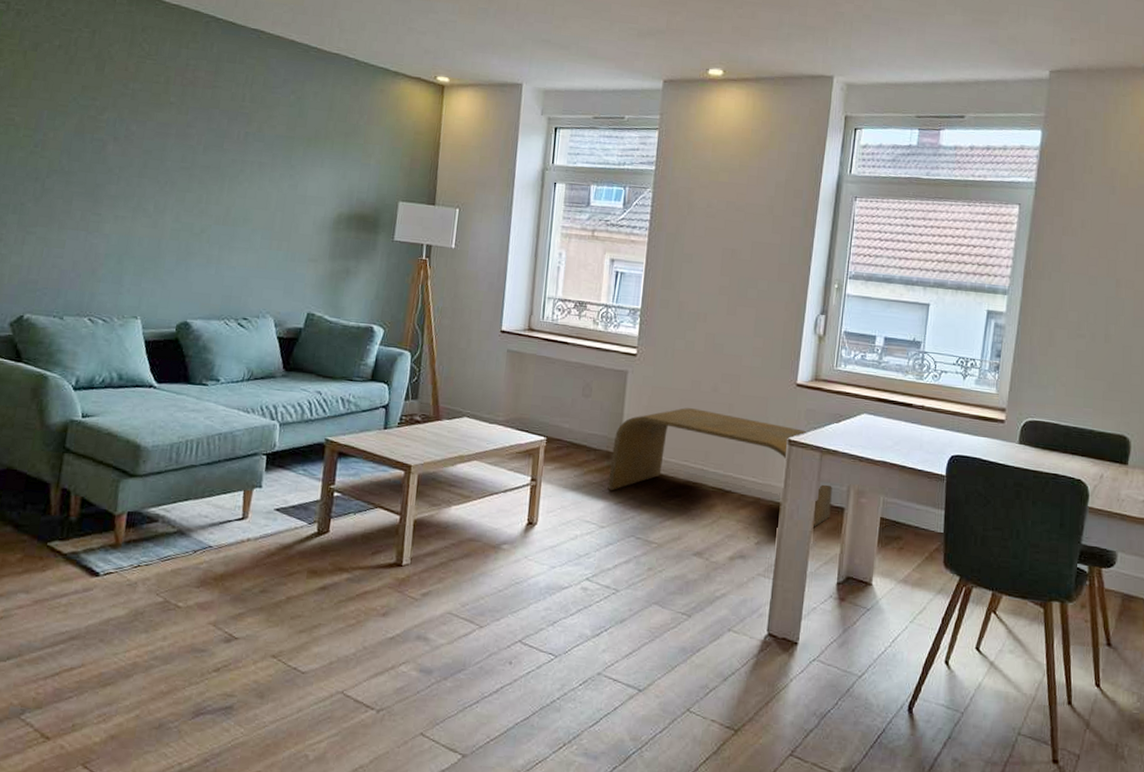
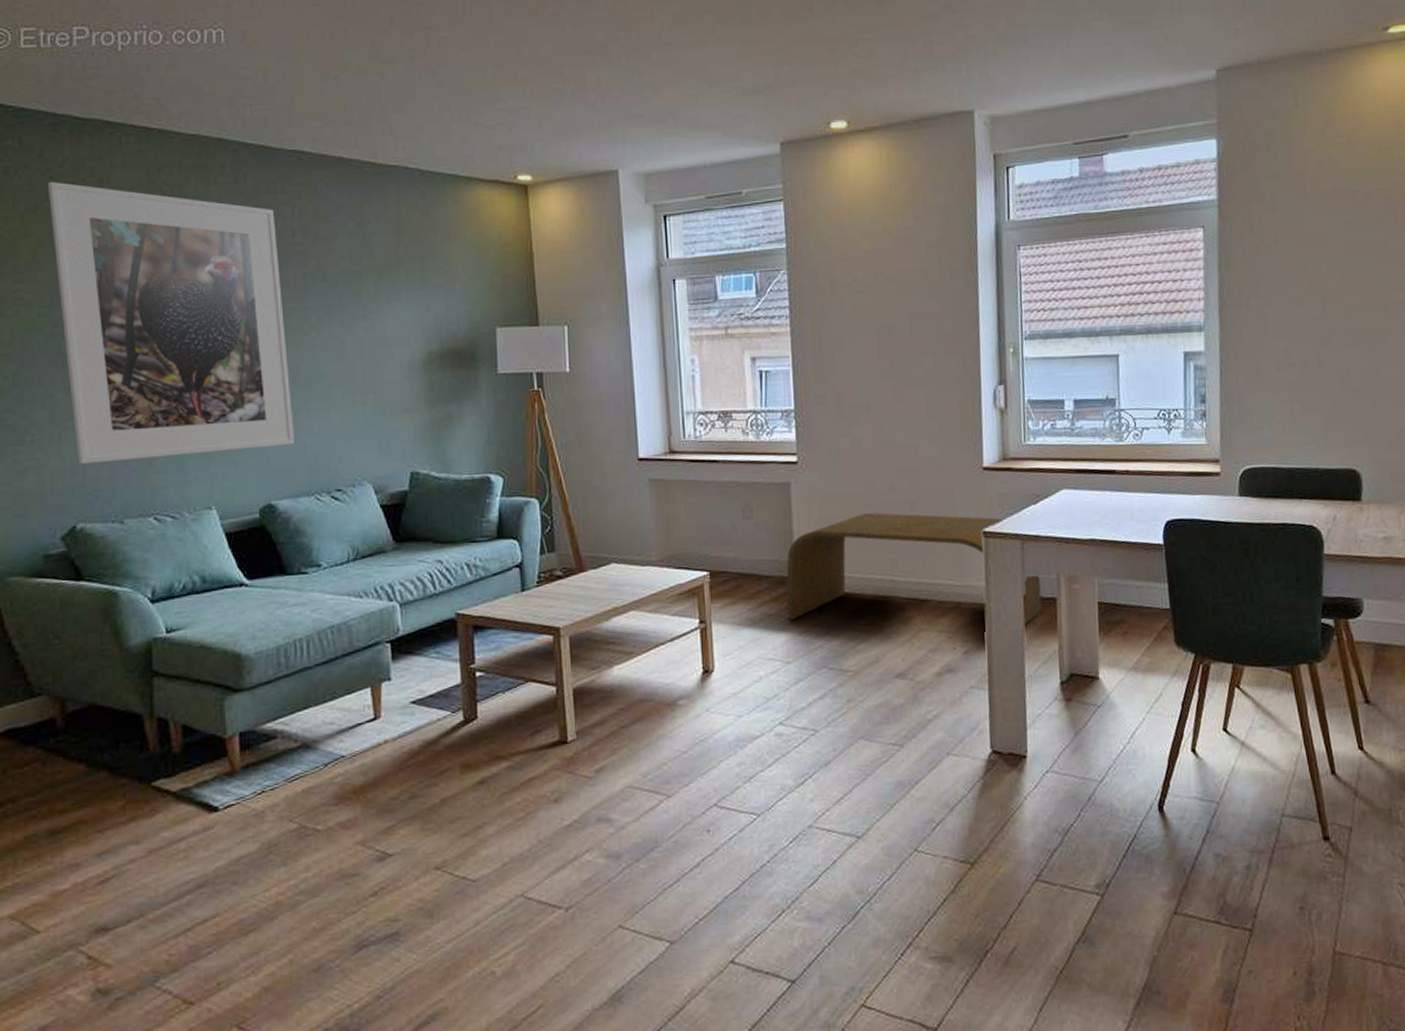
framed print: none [34,26,231,275] -> present [47,181,294,464]

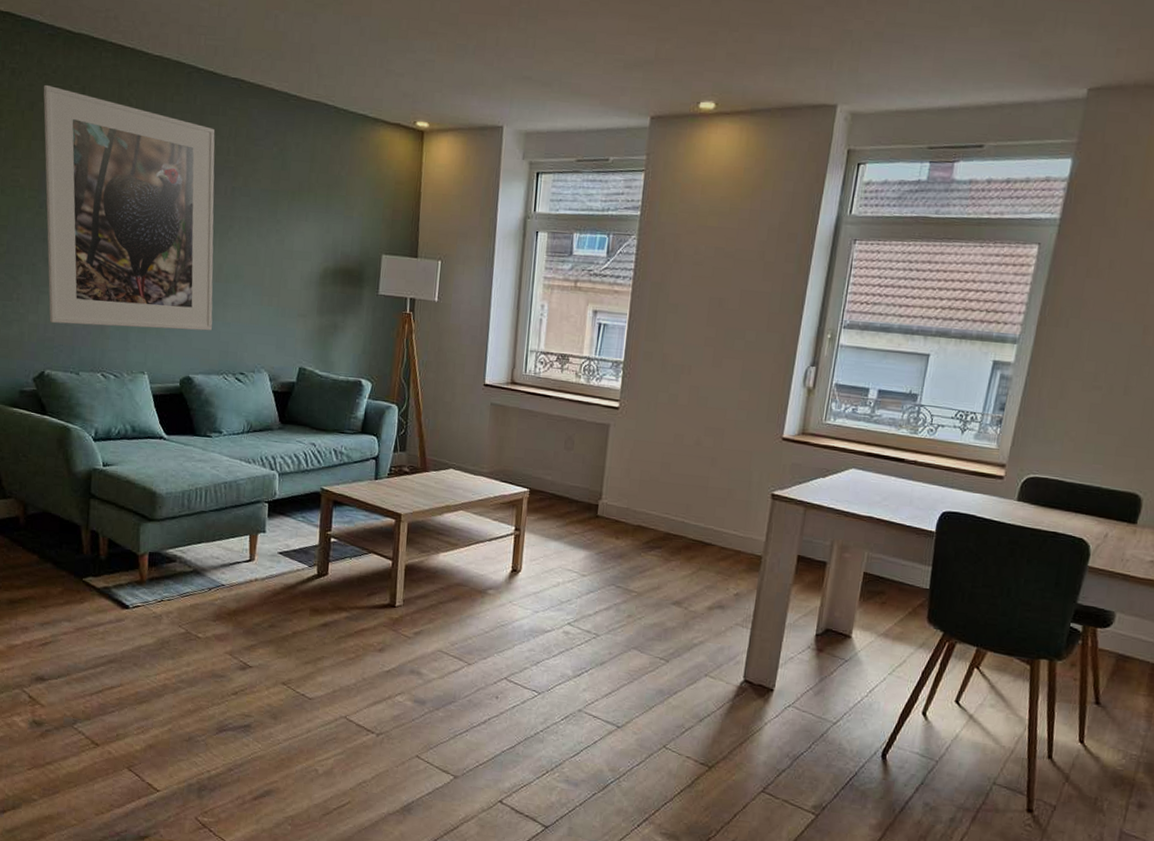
console table: present [786,513,1042,628] -> none [589,461,815,583]

